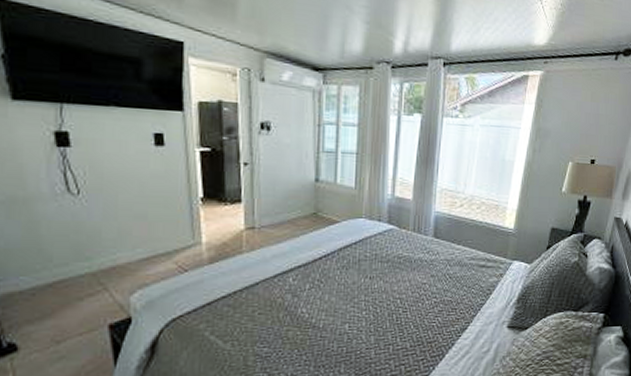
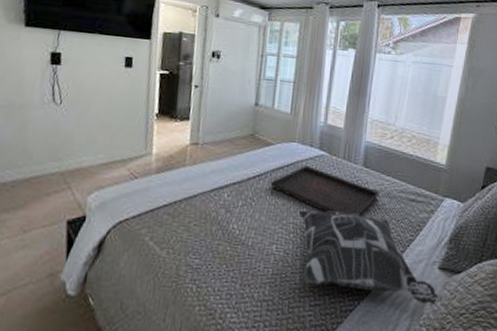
serving tray: none [338,241,450,288] -> present [270,165,379,217]
decorative pillow: none [371,284,510,361] -> present [299,210,442,306]

